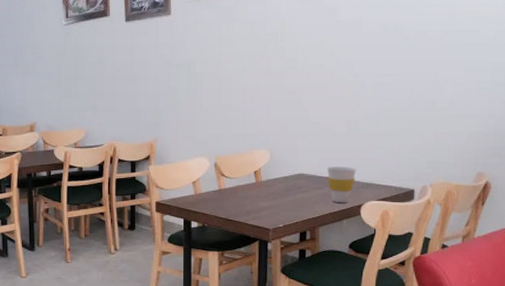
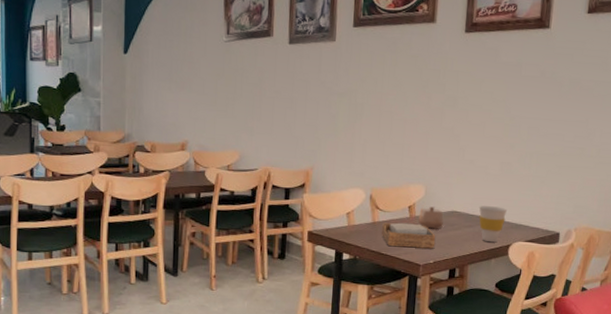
napkin holder: none [229,188,284,213] -> present [382,222,436,249]
sugar bowl: none [265,171,291,193] -> present [418,206,444,229]

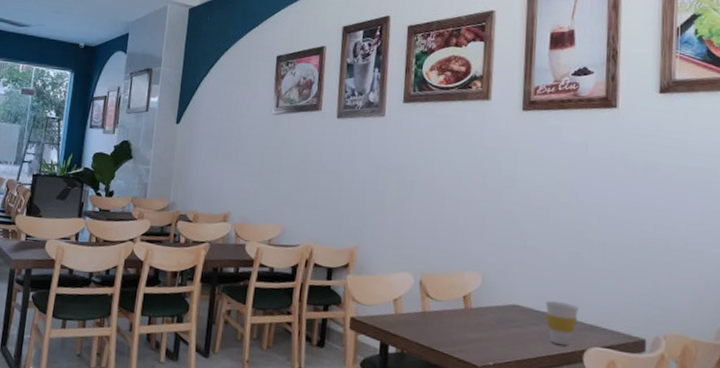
napkin holder: present [382,222,436,249] -> none [433,313,496,348]
sugar bowl: present [418,206,444,229] -> none [475,298,504,325]

